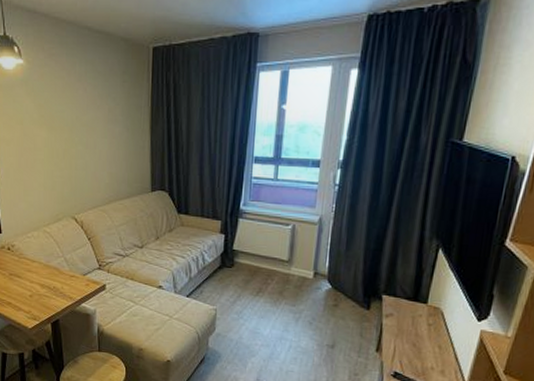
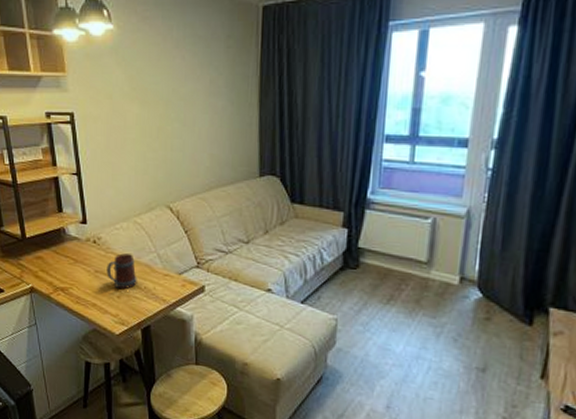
mug: none [20,258,47,290] -> present [107,253,137,290]

